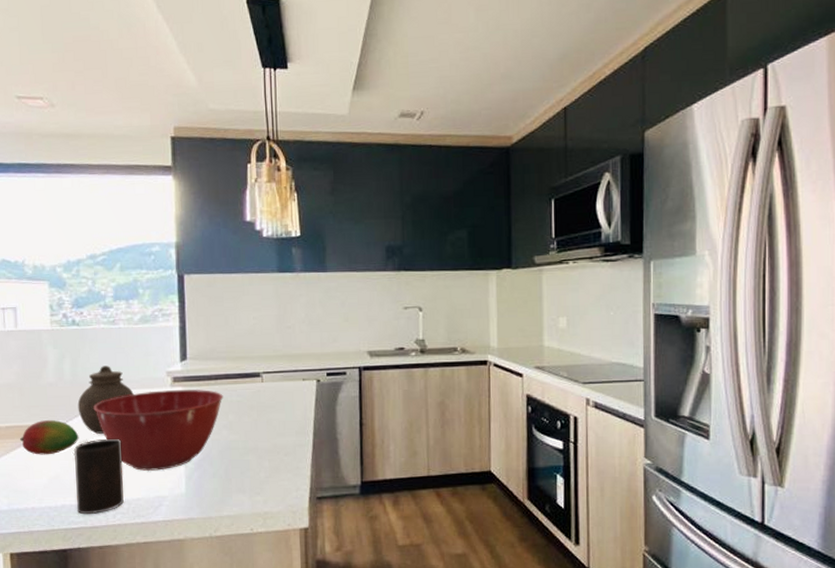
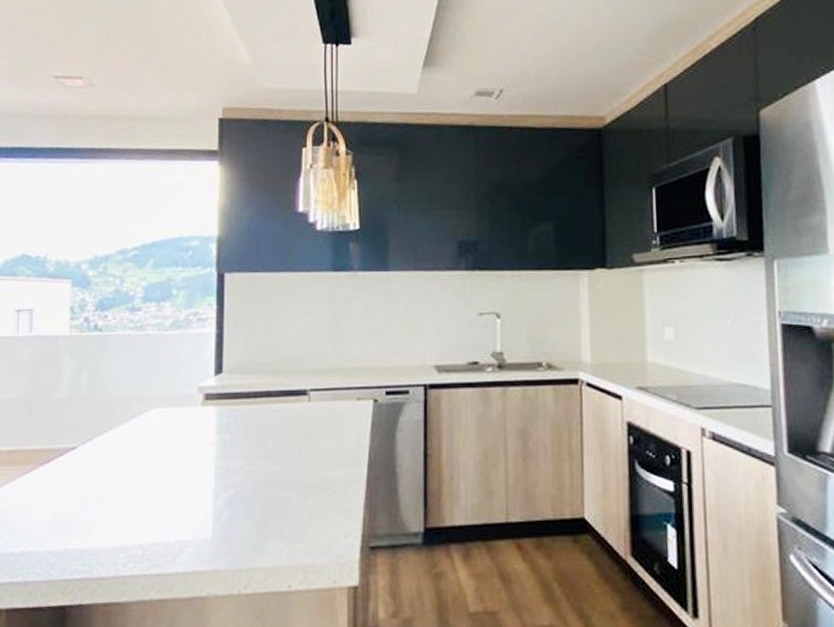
fruit: present [20,419,79,455] -> none [23,442,92,486]
cup: present [73,438,124,515] -> none [81,467,141,562]
jar: present [77,366,134,434] -> none [92,379,159,461]
mixing bowl: present [93,390,223,471] -> none [110,409,263,509]

